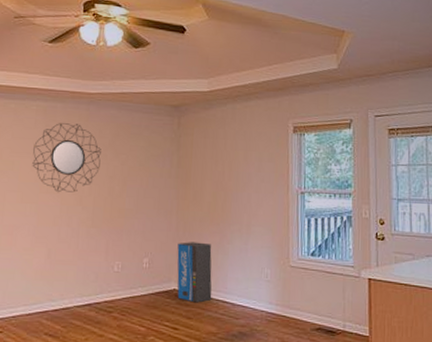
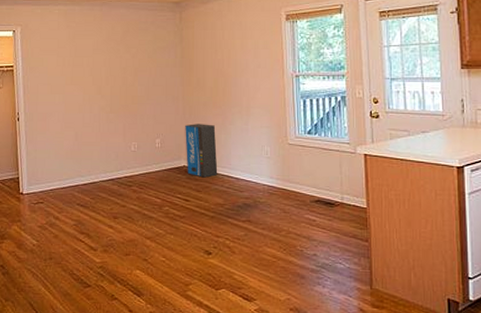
home mirror: present [32,123,101,193] -> none [58,23,114,84]

